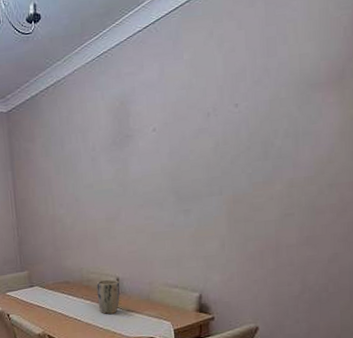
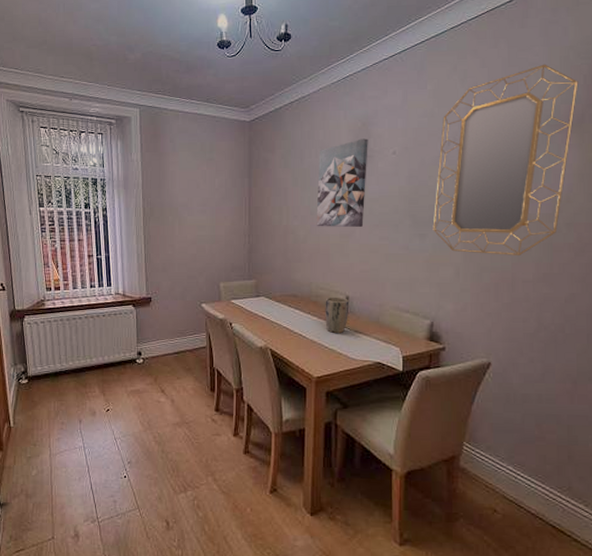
wall art: none [79,118,129,213] -> present [316,138,368,227]
home mirror: none [196,19,339,224] -> present [432,64,579,255]

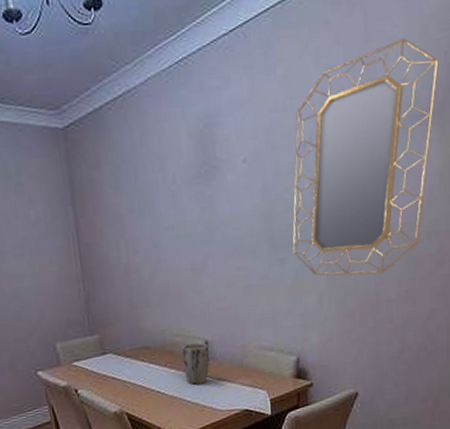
wall art: present [316,138,368,227] -> none [156,144,217,262]

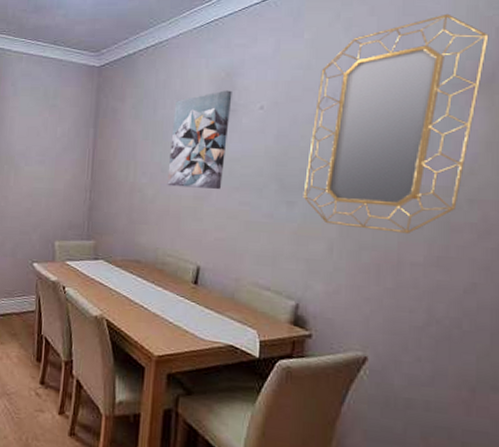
wall art: none [156,144,217,262] -> present [167,90,232,189]
plant pot: present [182,343,210,385] -> none [171,265,201,308]

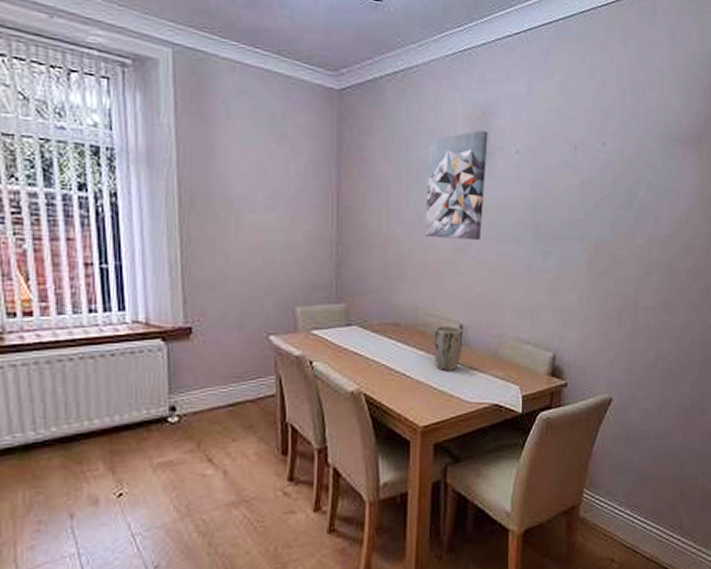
plant pot: none [171,265,201,308] -> present [434,325,464,371]
home mirror: present [303,13,489,233] -> none [557,70,699,280]

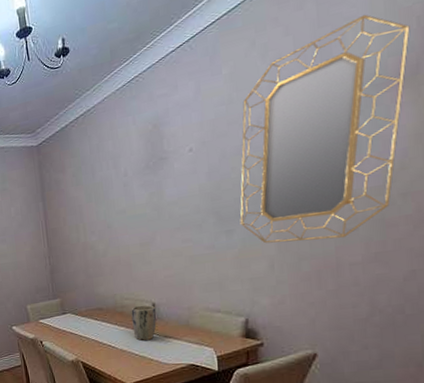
wall art: present [425,130,488,240] -> none [110,140,164,239]
home mirror: none [557,70,699,280] -> present [240,14,410,244]

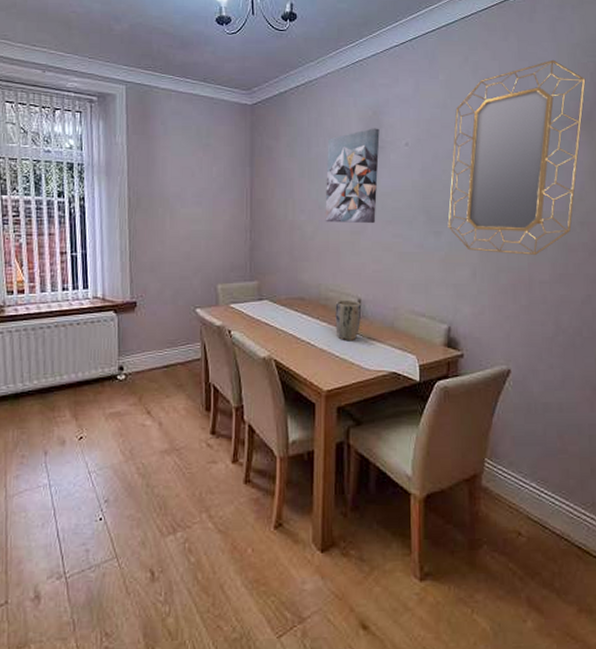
wall art: none [110,140,164,239] -> present [325,128,380,223]

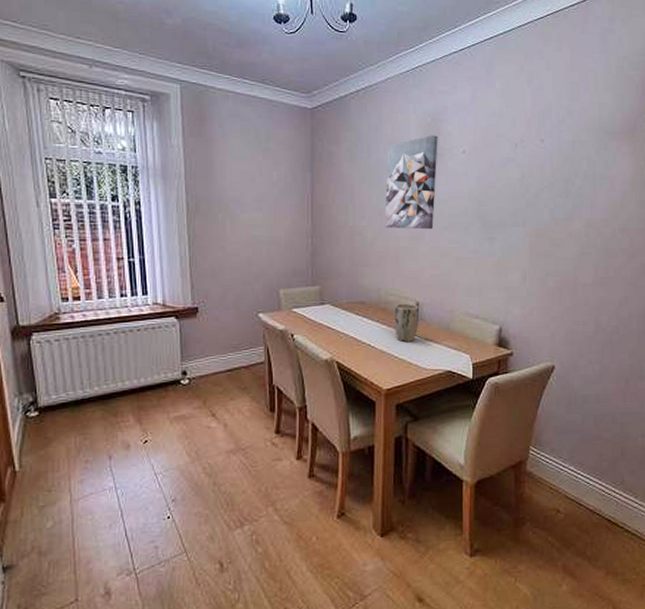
home mirror: present [447,59,586,255] -> none [501,71,631,260]

